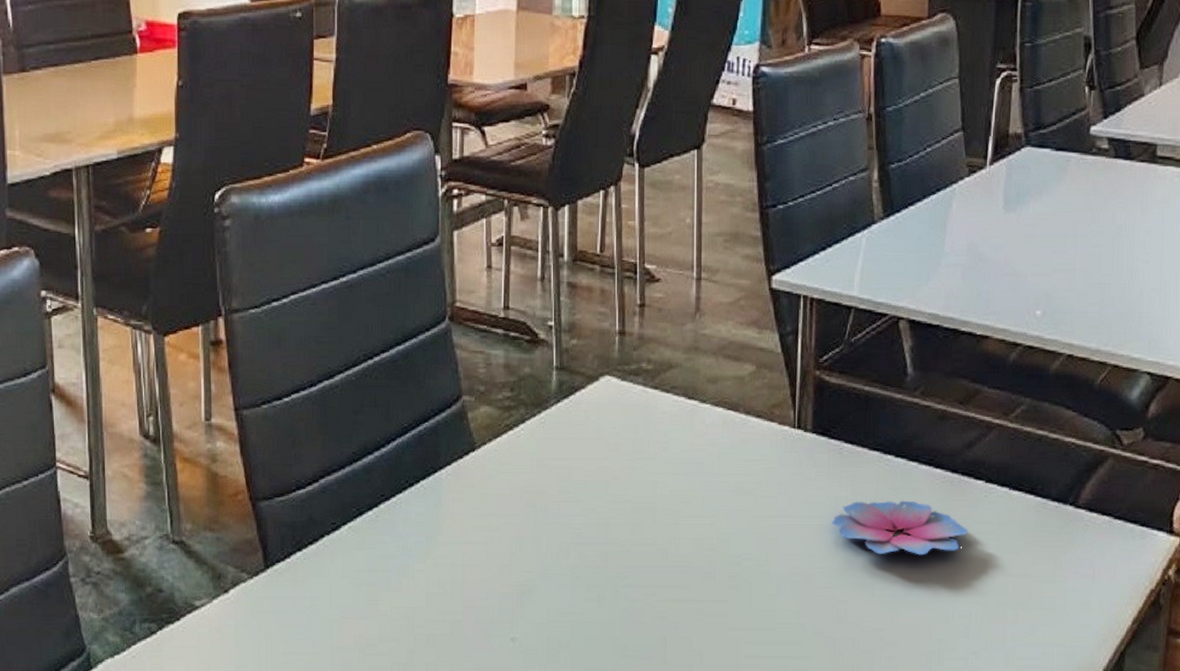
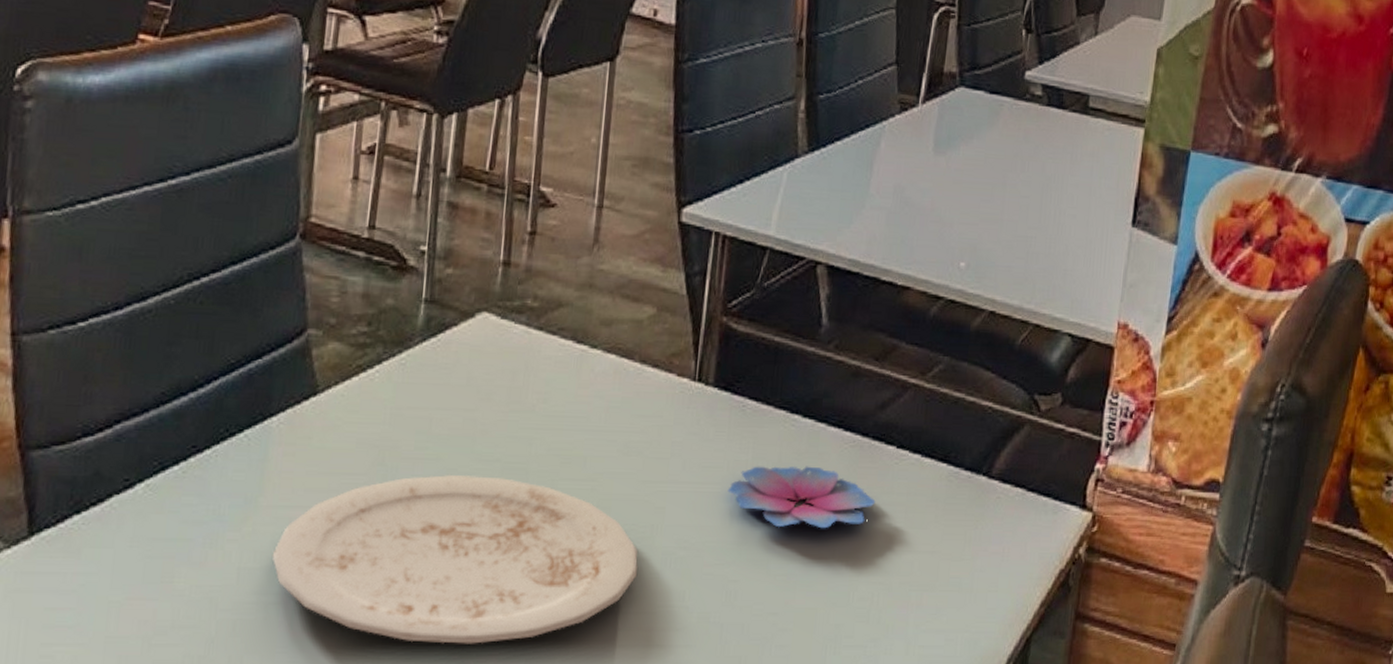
plate: none [452,513,756,655] -> present [272,474,638,644]

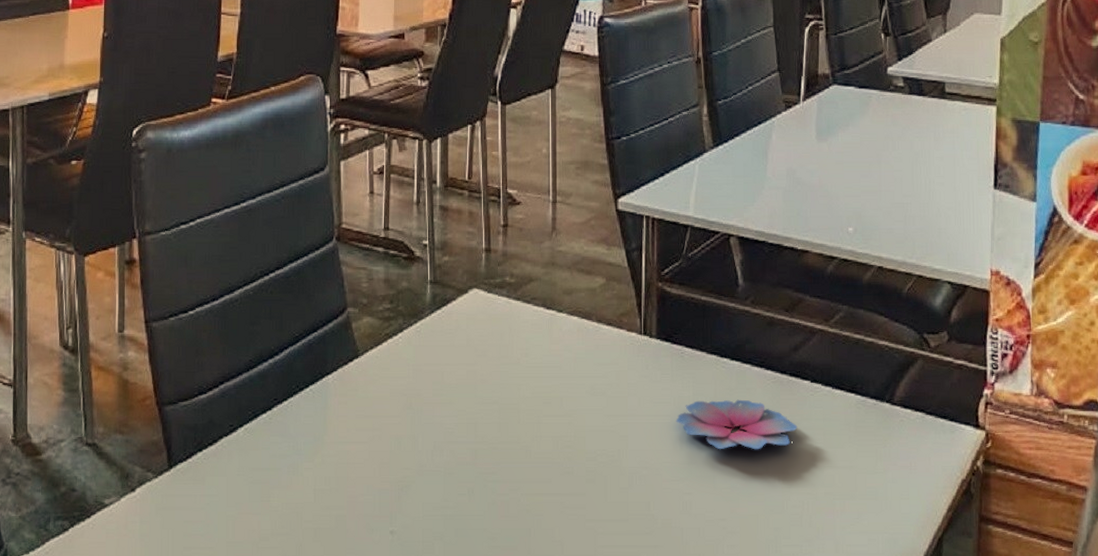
plate: present [272,474,638,644] -> none [337,414,610,546]

